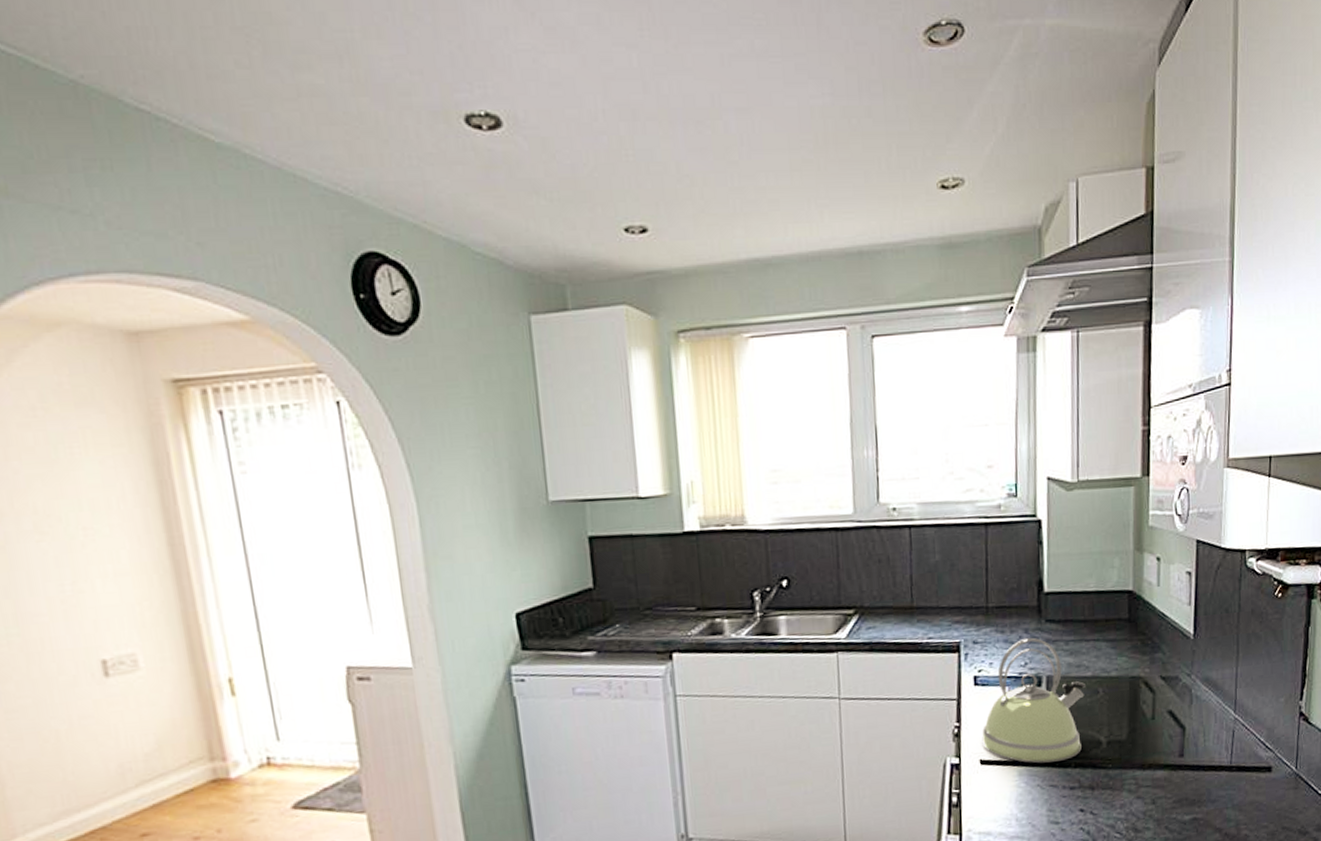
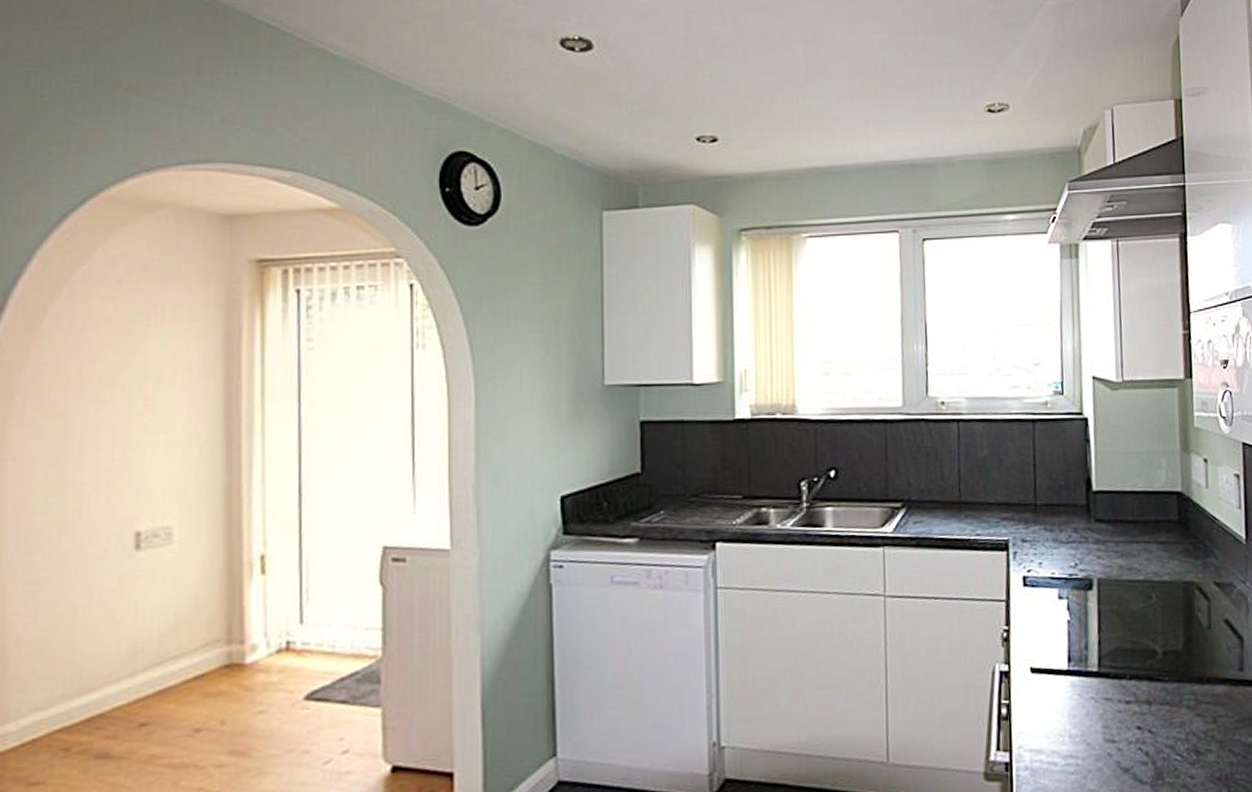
kettle: present [980,637,1085,763] -> none [1030,537,1138,674]

